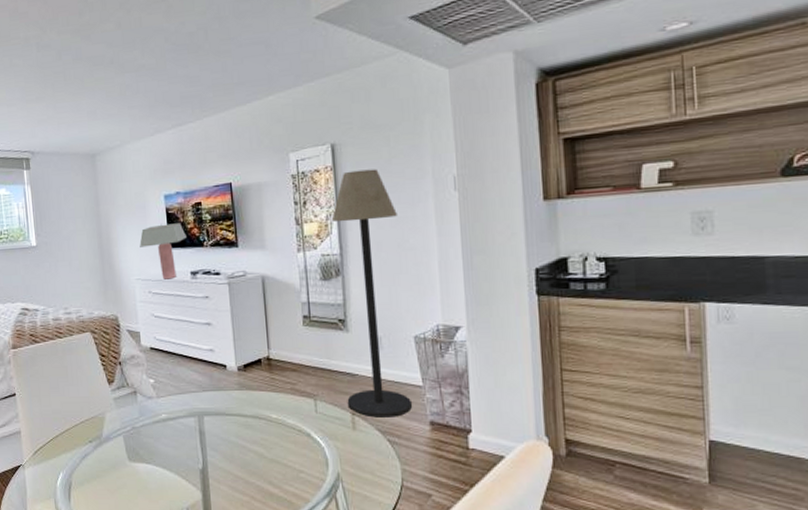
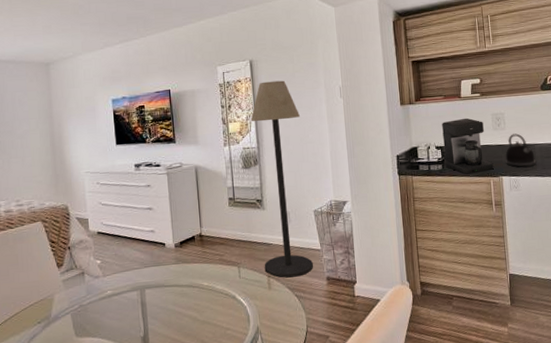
table lamp: present [139,223,187,280] -> none [89,123,131,172]
coffee maker: none [608,217,691,299] -> present [442,118,494,175]
kettle: none [710,240,766,290] -> present [505,133,536,168]

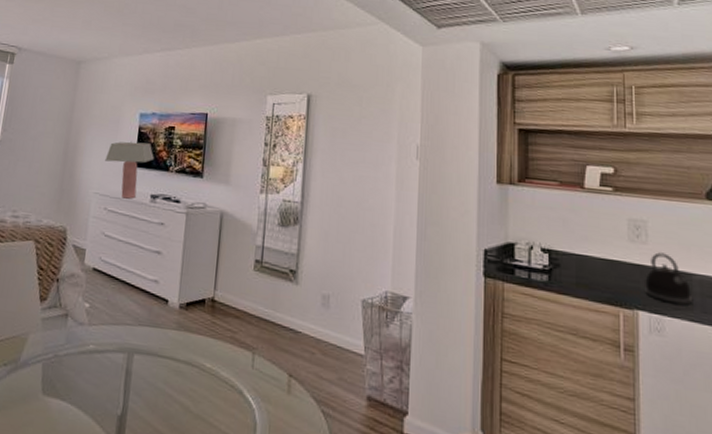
table lamp: none [89,123,131,172] -> present [105,141,154,199]
floor lamp: present [250,80,313,278] -> none [286,123,361,386]
coffee maker: present [442,118,494,175] -> none [553,216,626,299]

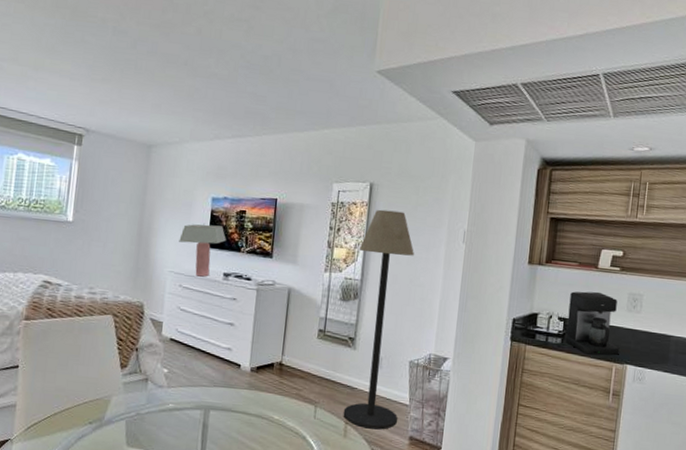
floor lamp: none [286,123,361,386] -> present [343,209,414,430]
coffee maker: none [553,216,626,299] -> present [565,291,620,356]
kettle: present [643,252,693,305] -> none [633,319,669,360]

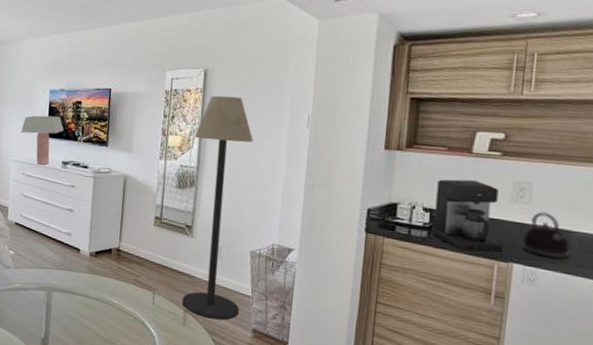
kettle: none [633,319,669,360] -> present [521,212,570,259]

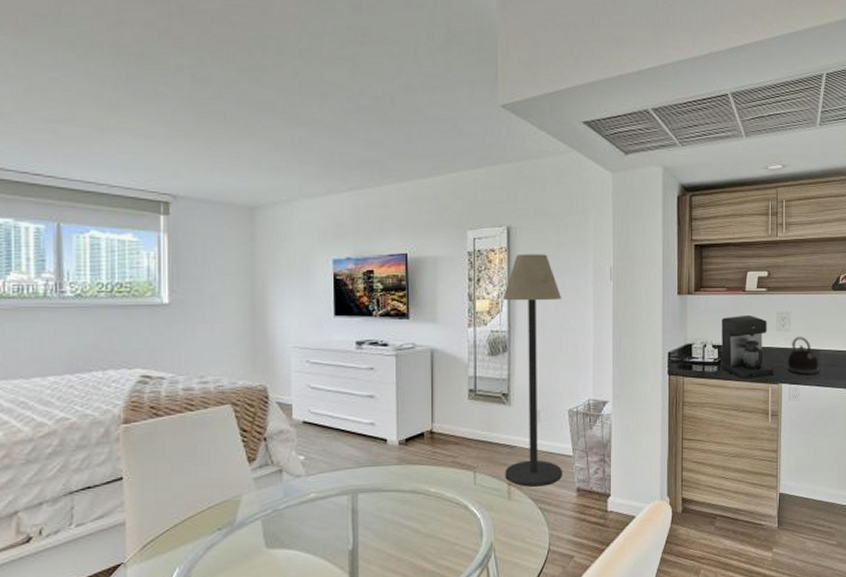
table lamp: present [21,115,64,165] -> none [300,290,354,349]

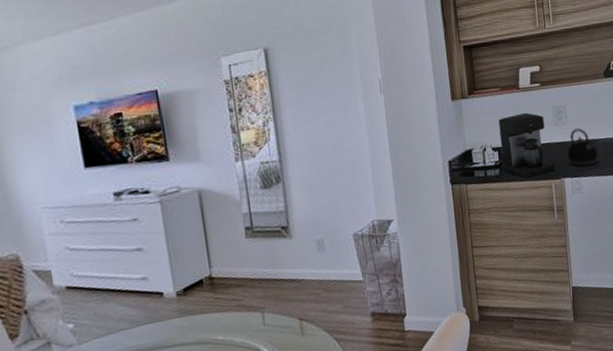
floor lamp: present [502,254,562,487] -> none [268,73,355,319]

